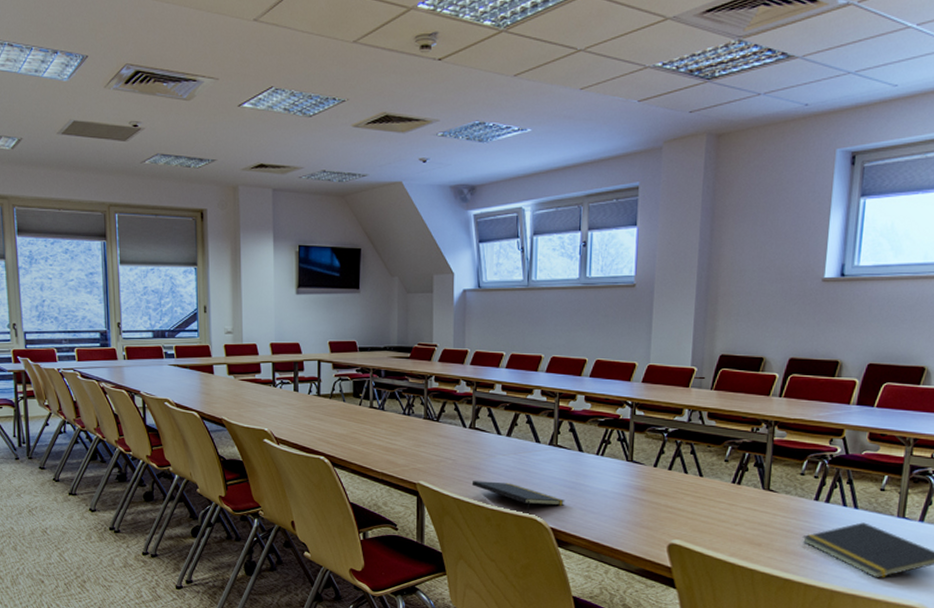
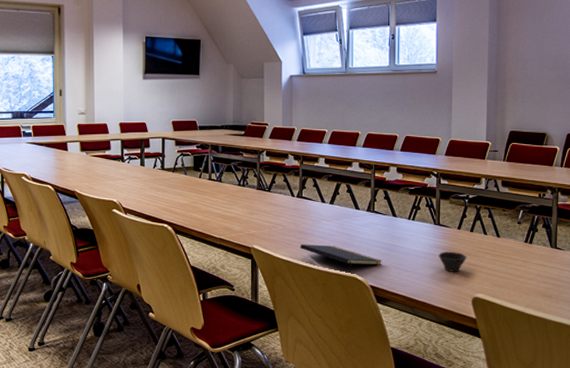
cup: none [631,491,663,515] -> present [439,251,467,272]

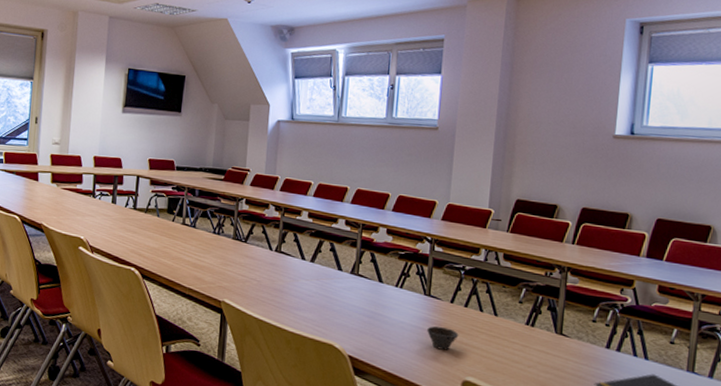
notepad: present [300,244,383,273] -> none [274,303,364,339]

